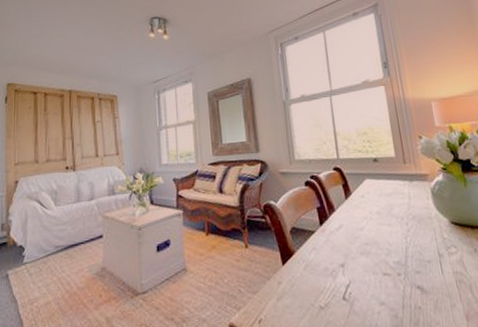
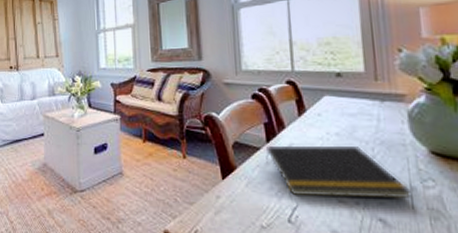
notepad: none [319,223,441,273] -> present [265,146,412,198]

